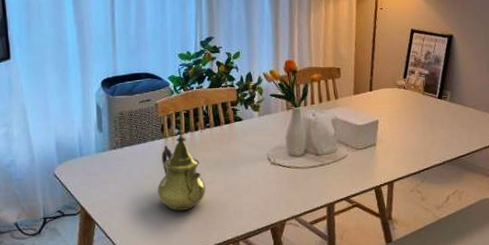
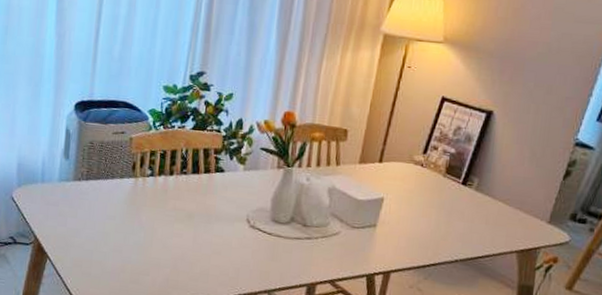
teapot: present [157,129,206,211] -> none [118,170,173,262]

